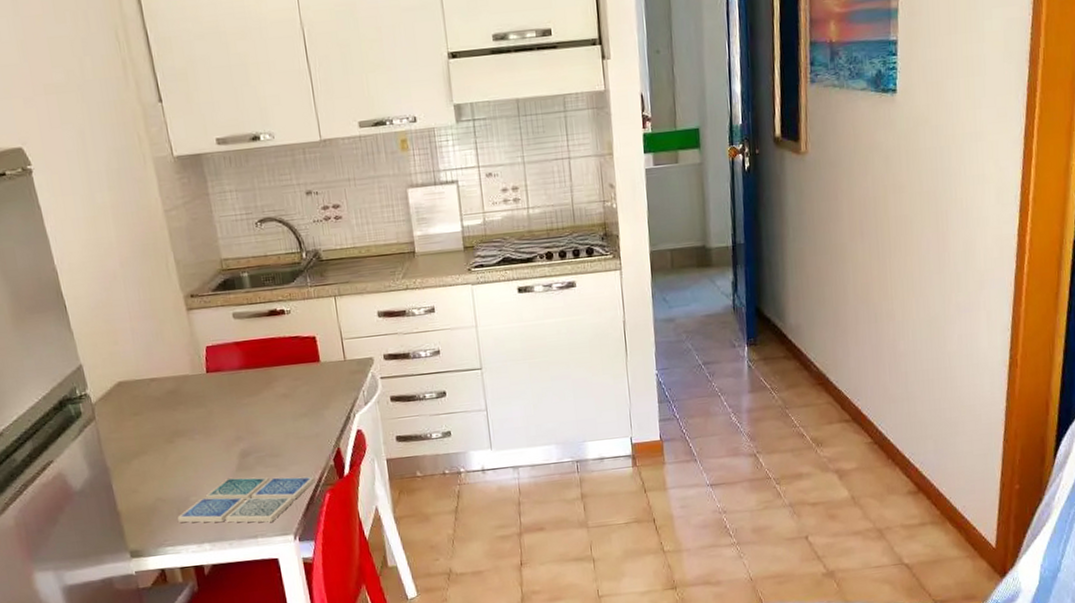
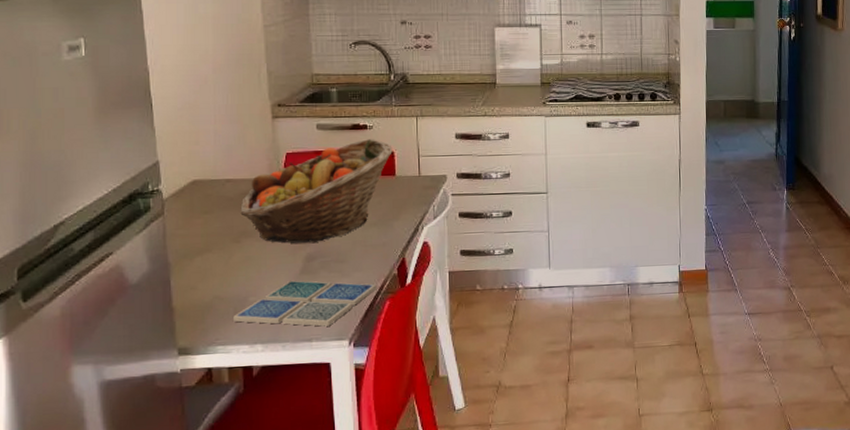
fruit basket: none [168,324,314,441] -> present [240,139,393,244]

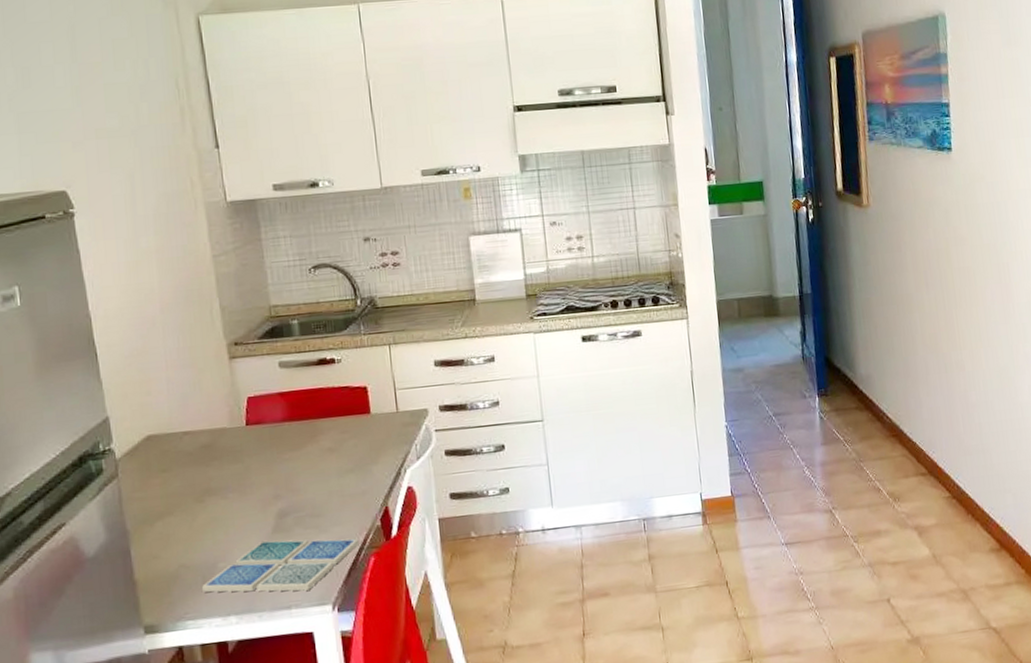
fruit basket: present [240,139,393,244] -> none [201,374,365,500]

